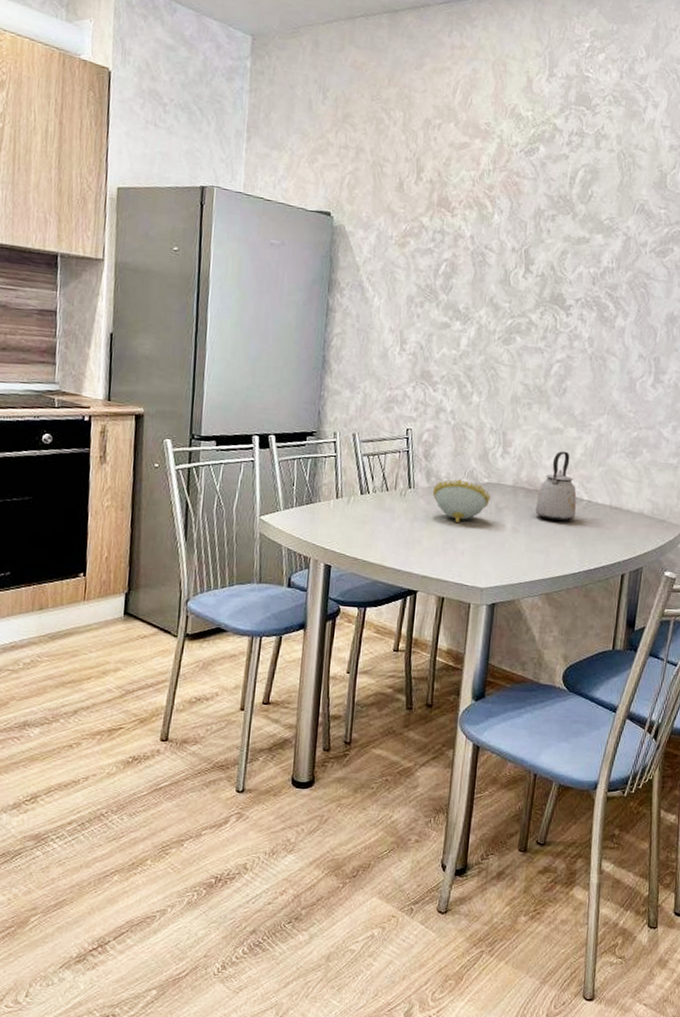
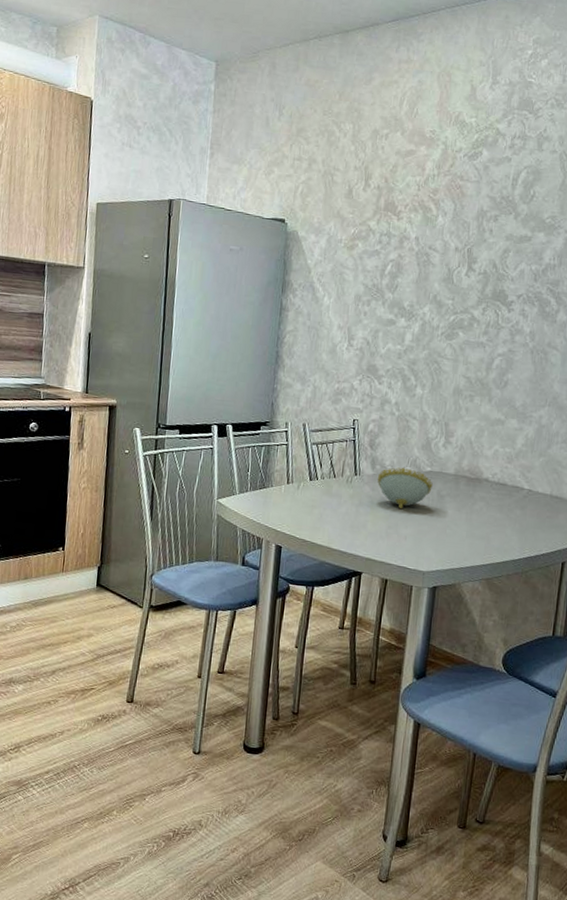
kettle: present [534,451,577,522] -> none [476,441,517,510]

